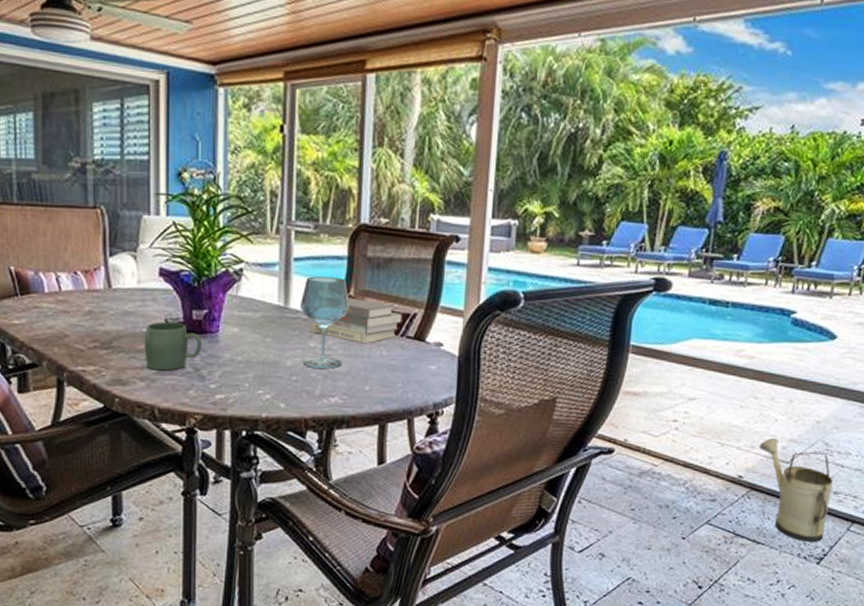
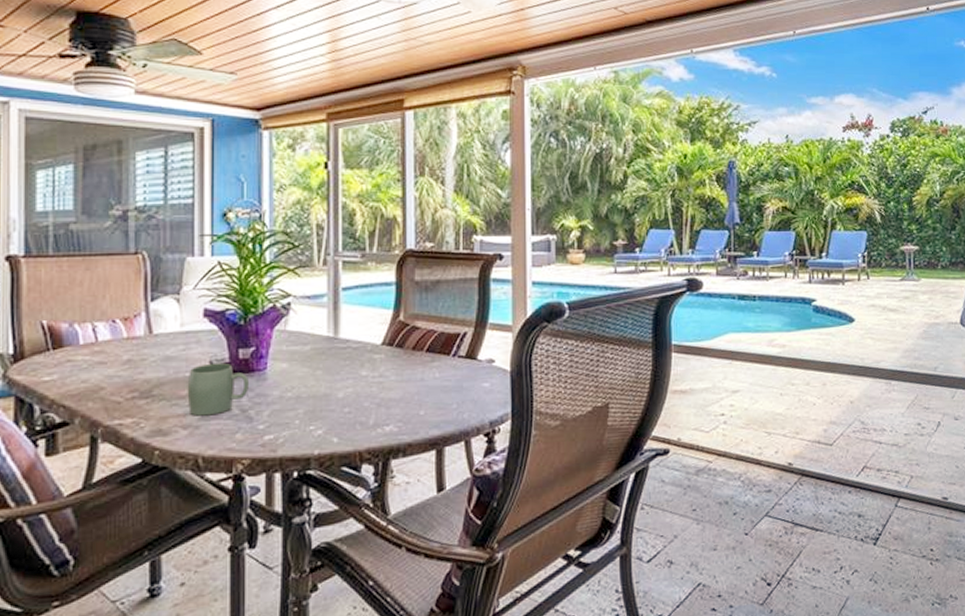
wine glass: present [299,276,349,369] -> none [349,303,400,397]
books: present [310,297,403,344] -> none [361,322,453,368]
watering can: present [758,437,833,542] -> none [802,421,875,523]

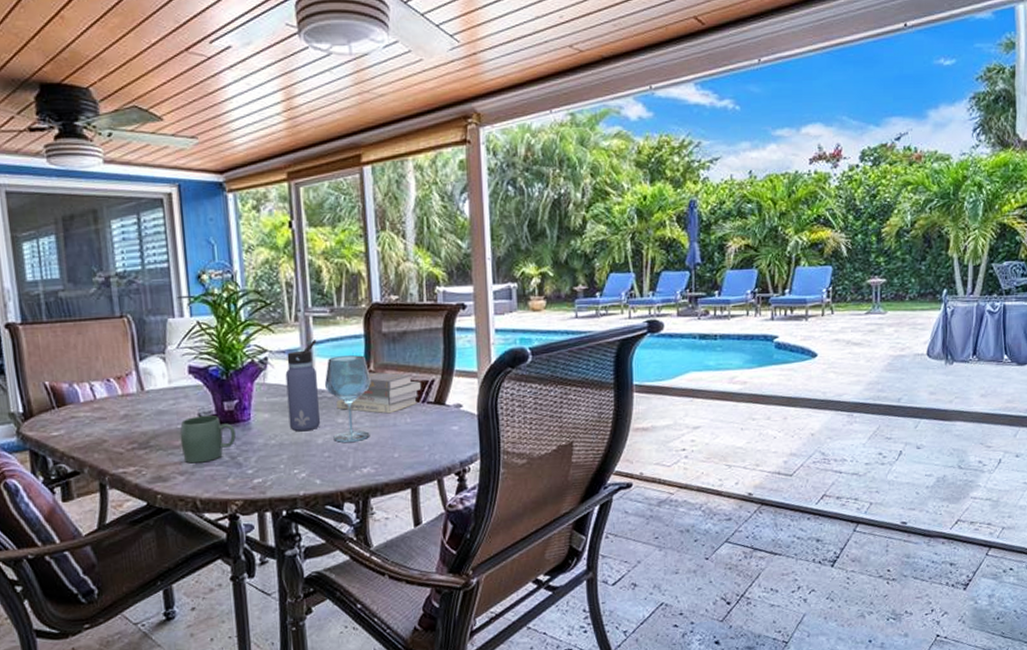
water bottle: none [309,286,345,384] -> present [285,340,320,432]
wine glass: none [349,303,400,397] -> present [324,355,371,443]
books: none [361,322,453,368] -> present [336,372,422,414]

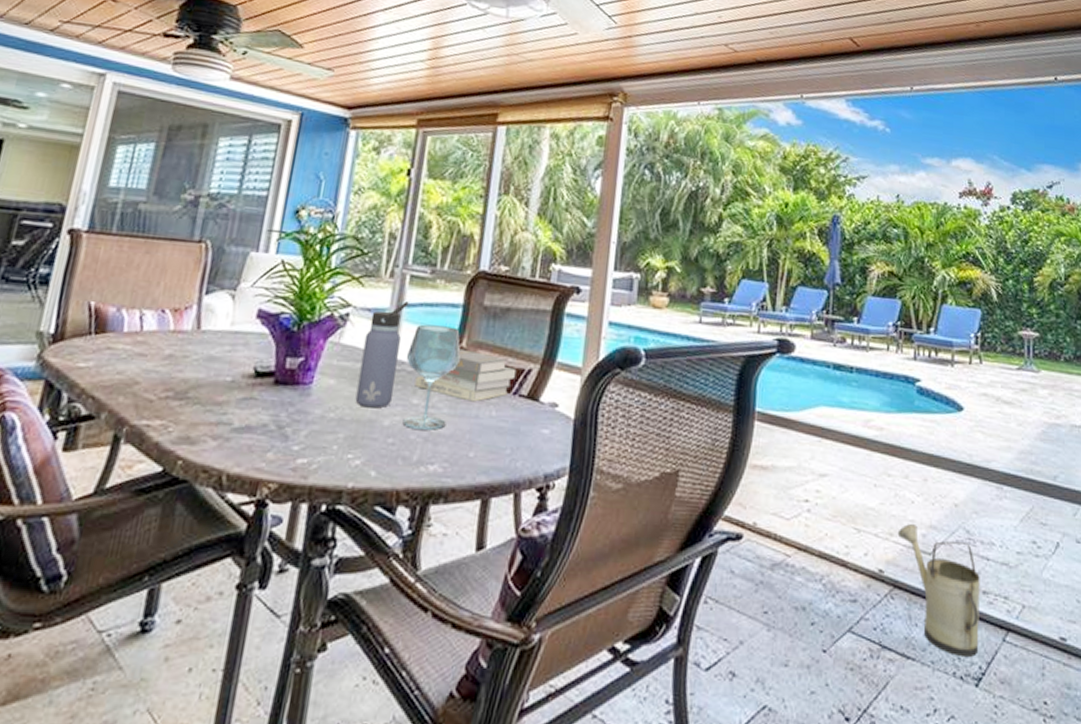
mug: present [180,415,236,464] -> none [222,369,292,428]
watering can: none [763,454,834,547] -> present [897,523,980,657]

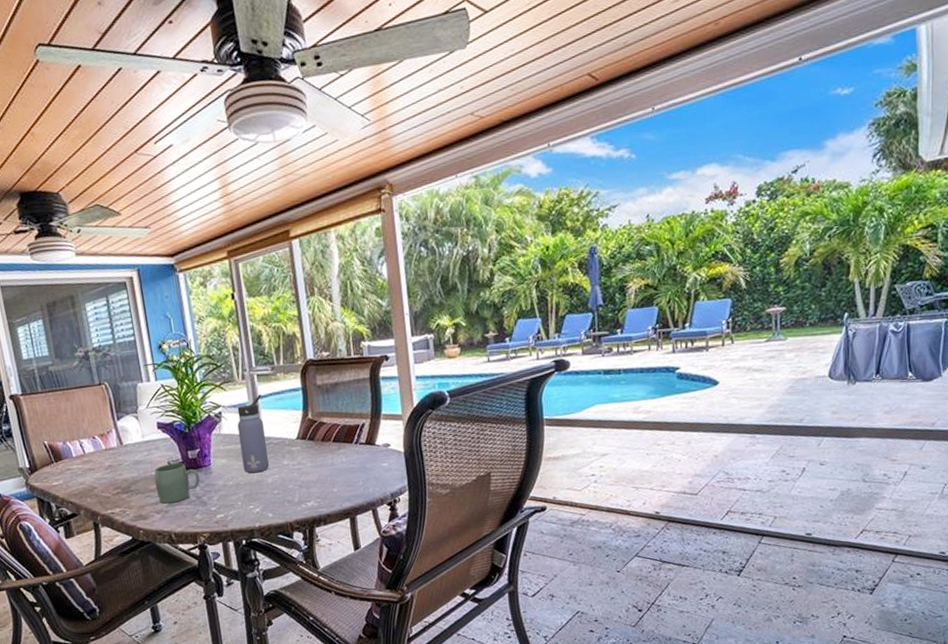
mug: none [222,369,292,428] -> present [154,462,200,504]
wine glass: present [402,324,461,430] -> none [270,405,312,481]
books: present [414,349,517,402] -> none [281,419,354,455]
watering can: present [897,523,980,657] -> none [668,475,739,559]

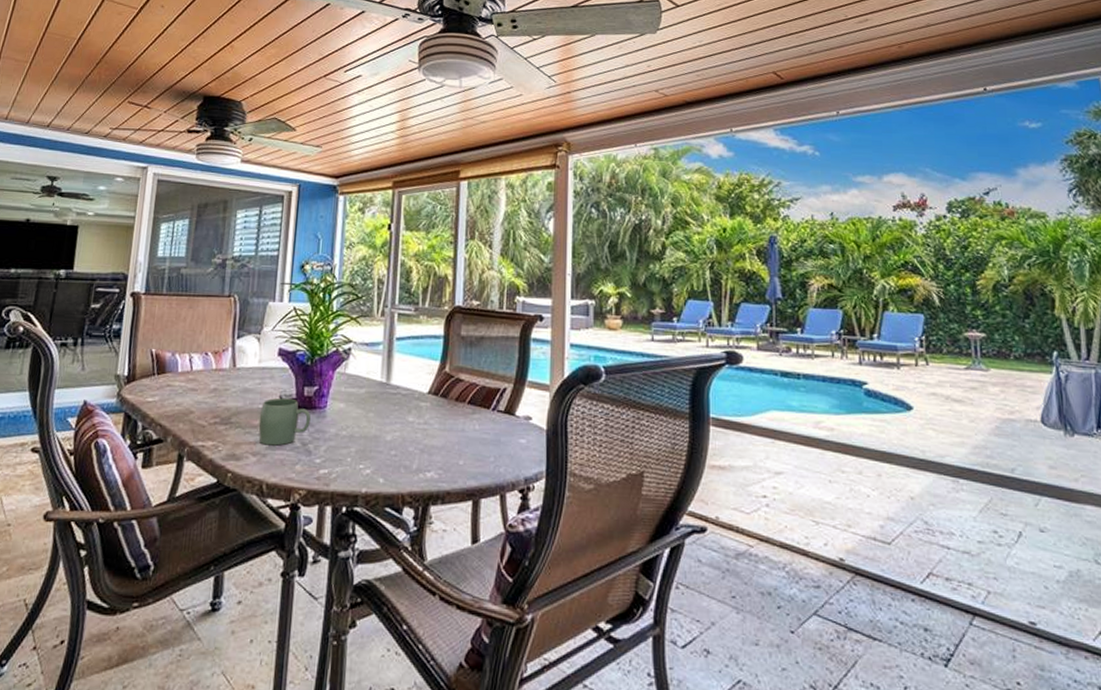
water bottle: present [237,394,269,474] -> none [362,336,399,426]

